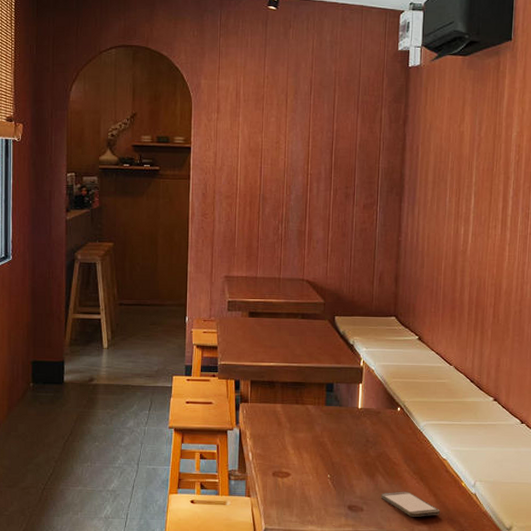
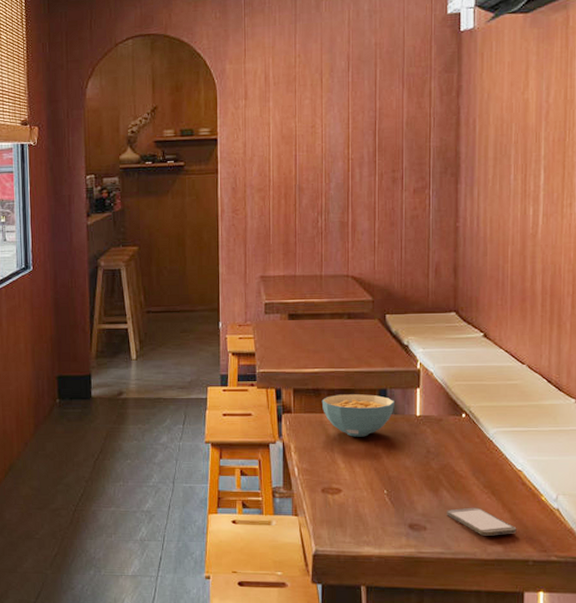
cereal bowl: none [275,387,340,426] -> present [321,394,394,437]

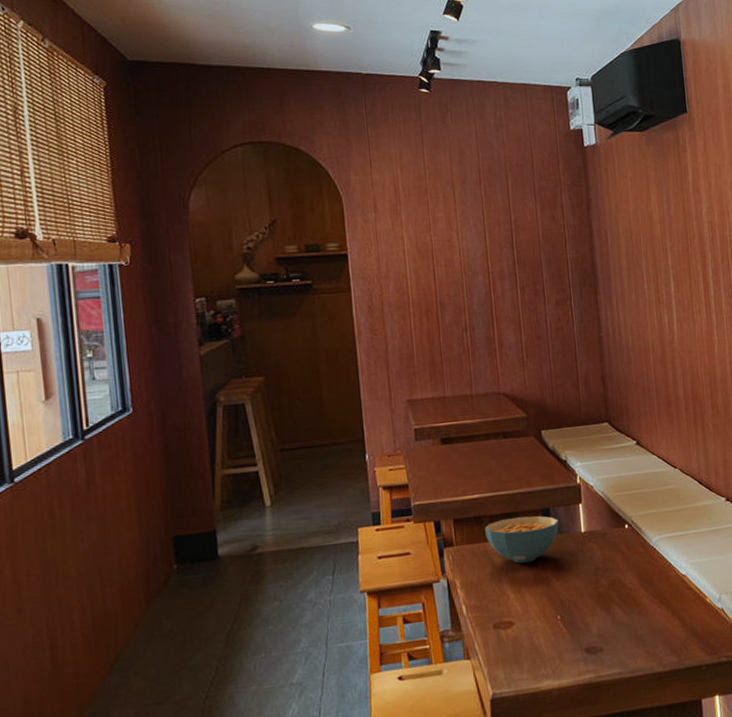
smartphone: present [447,507,517,536] -> none [621,619,688,648]

